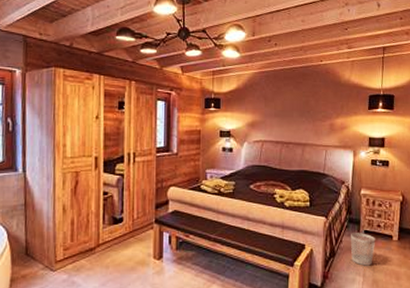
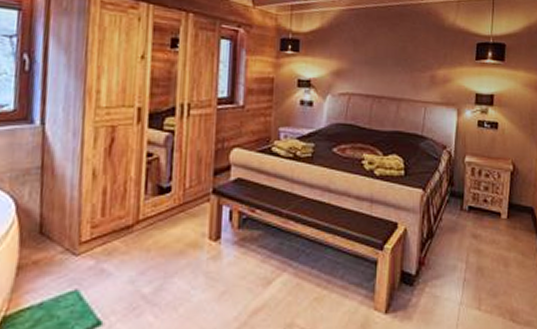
wastebasket: present [351,233,376,266] -> none [452,209,482,250]

